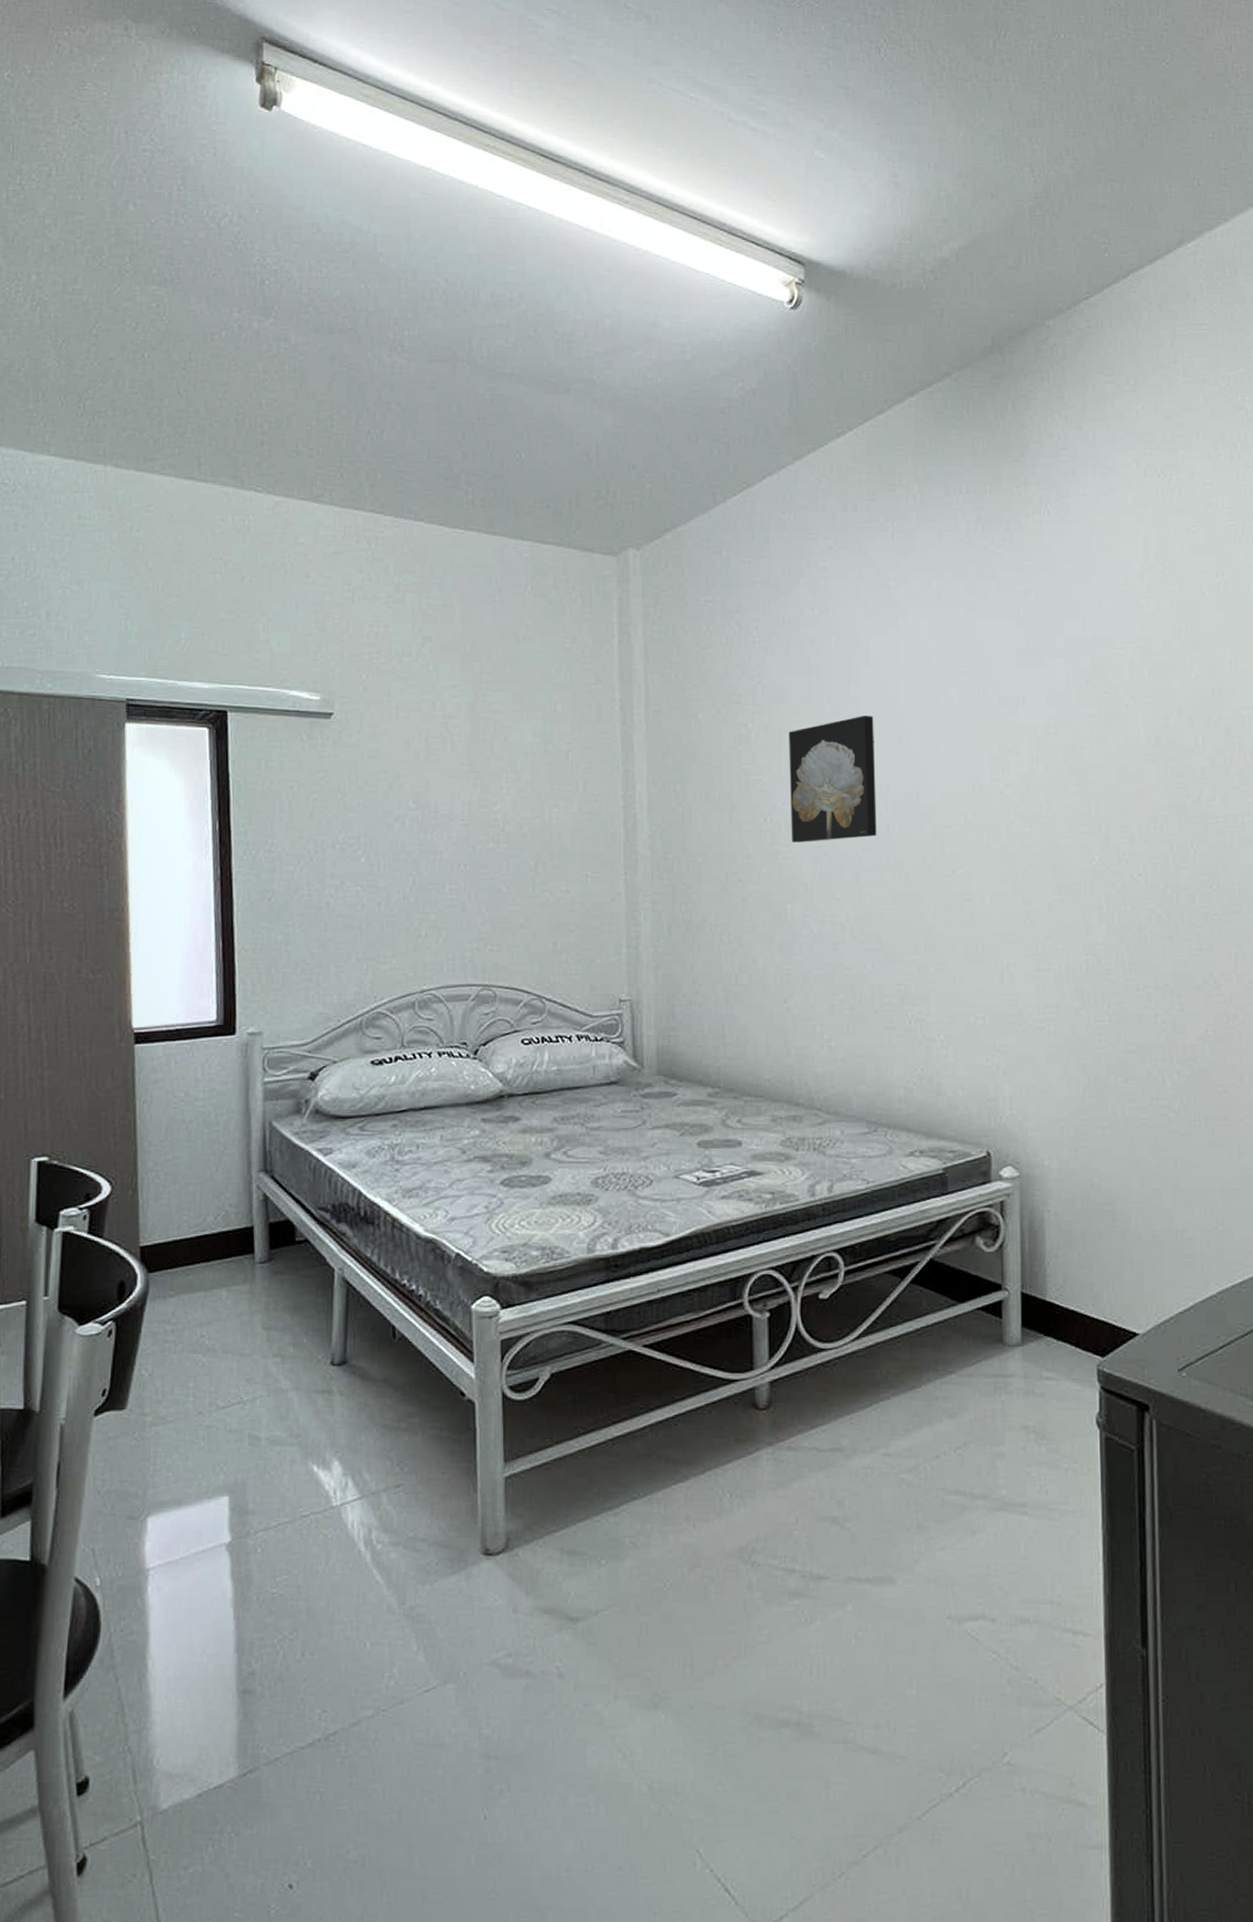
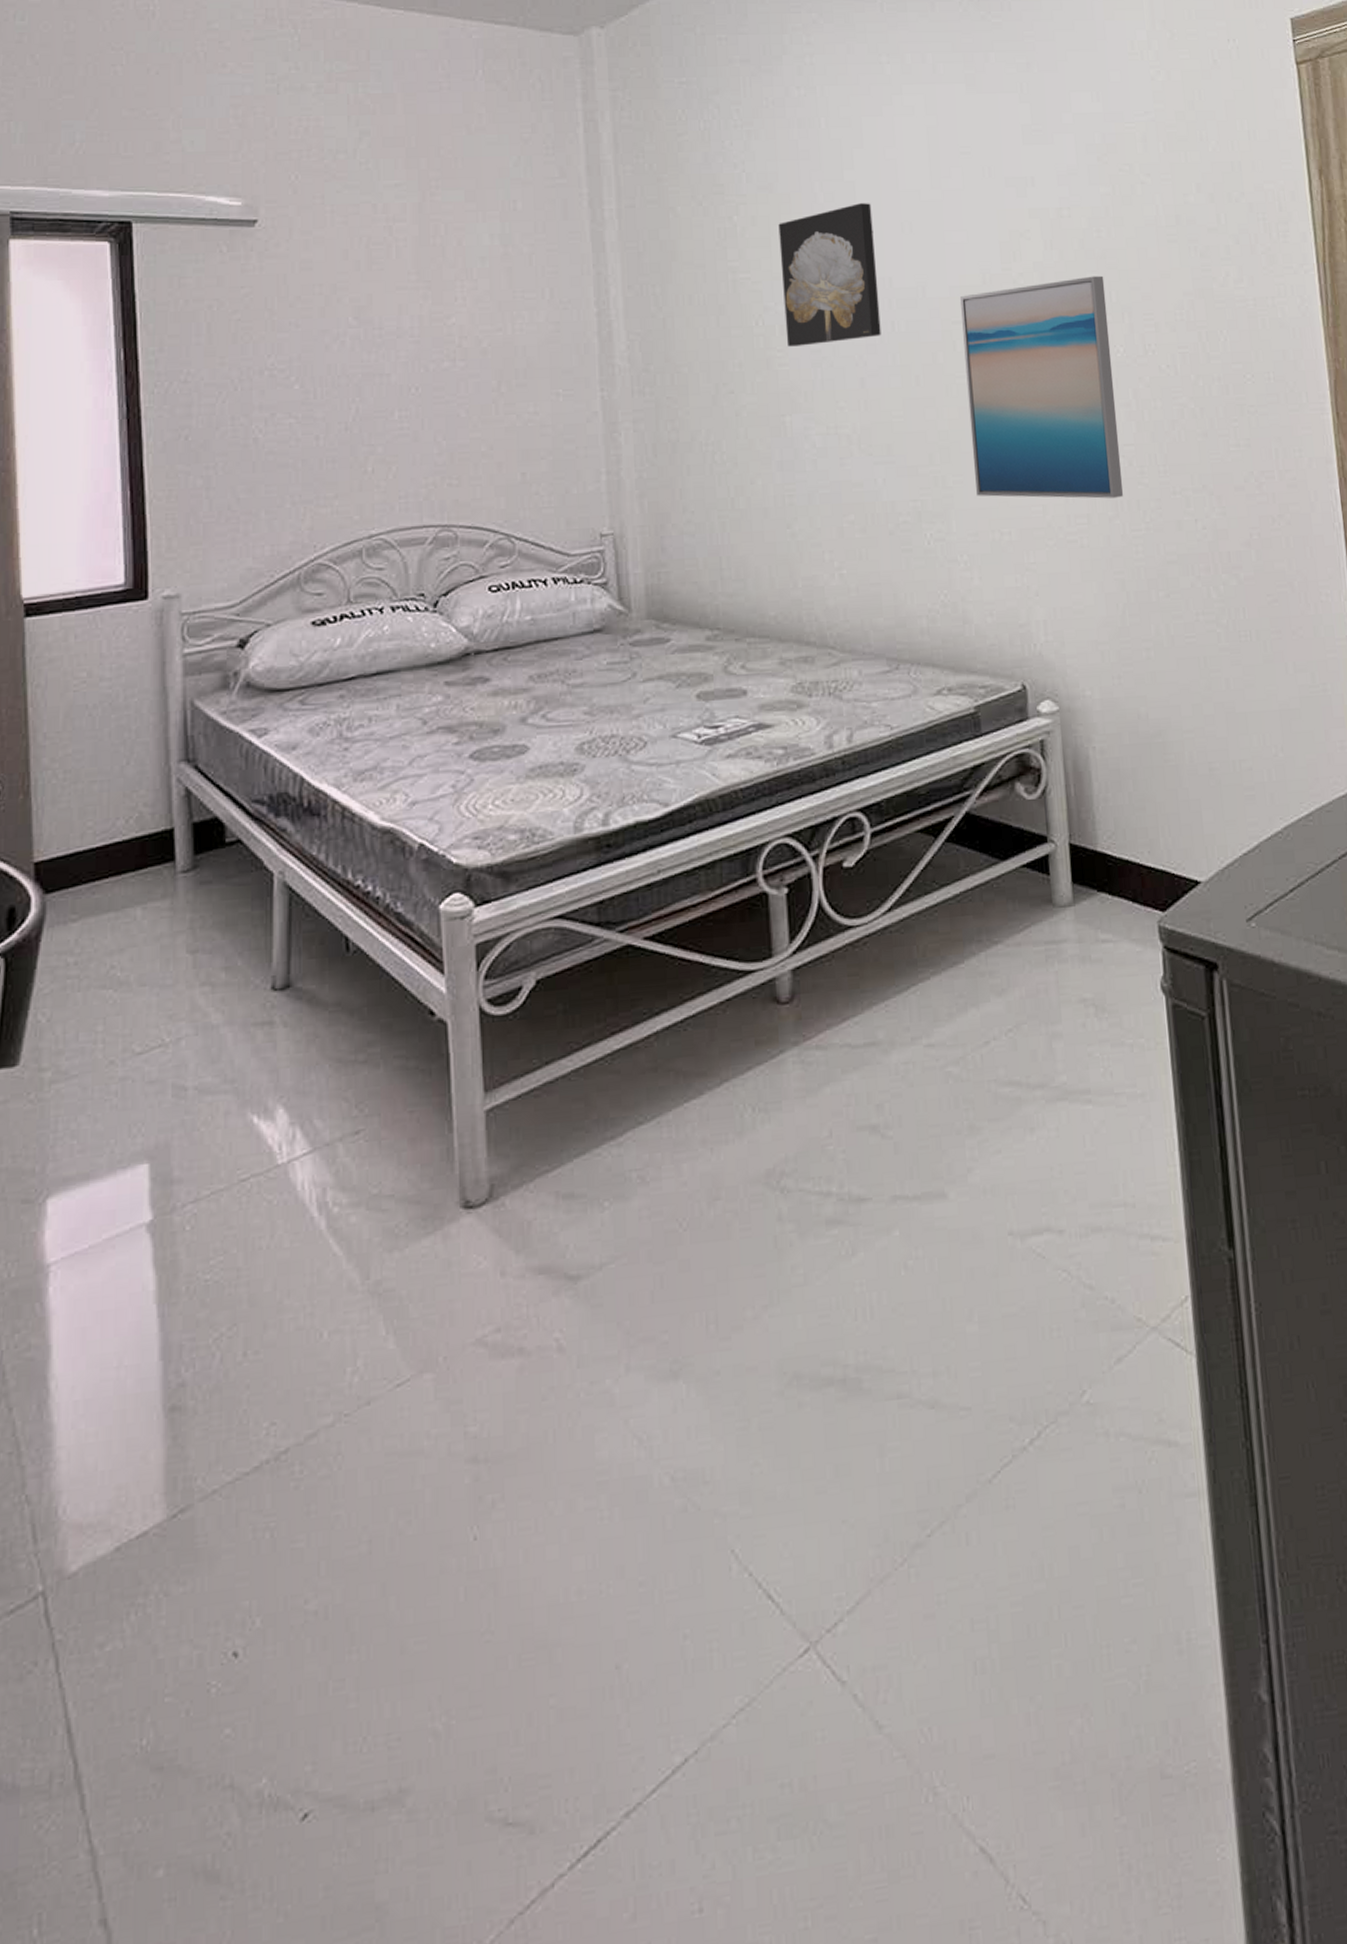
wall art: none [951,789,1091,991] -> present [960,275,1124,499]

